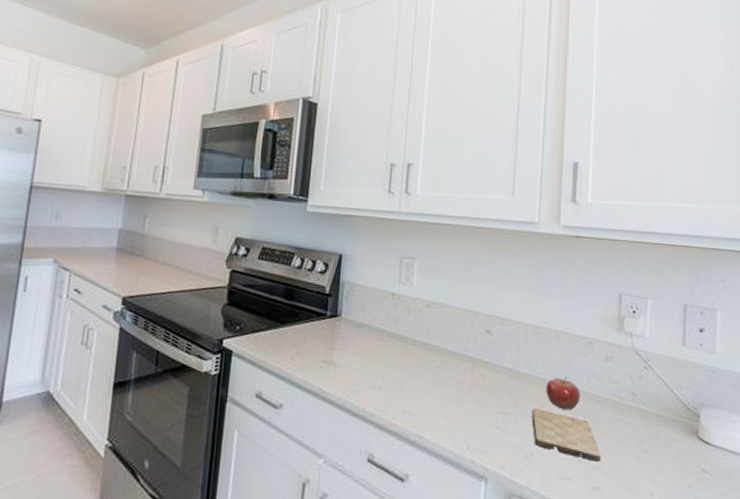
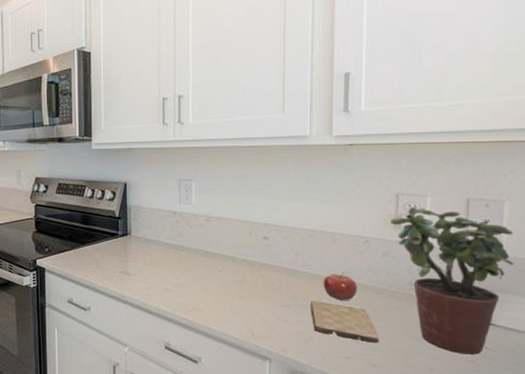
potted plant: none [614,308,727,478] -> present [391,207,514,355]

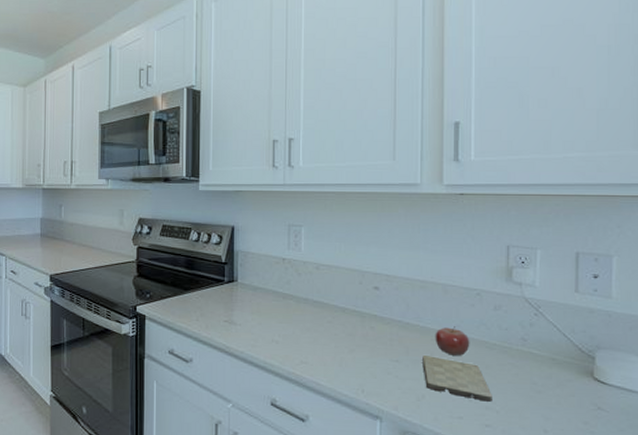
potted plant: present [391,207,514,355] -> none [502,259,625,415]

